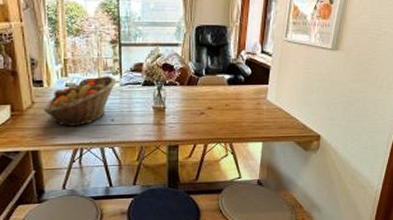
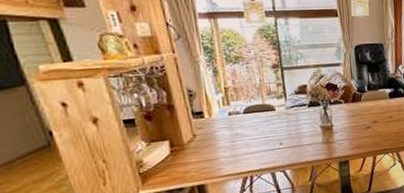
fruit basket: present [43,76,117,127] -> none [206,100,282,156]

